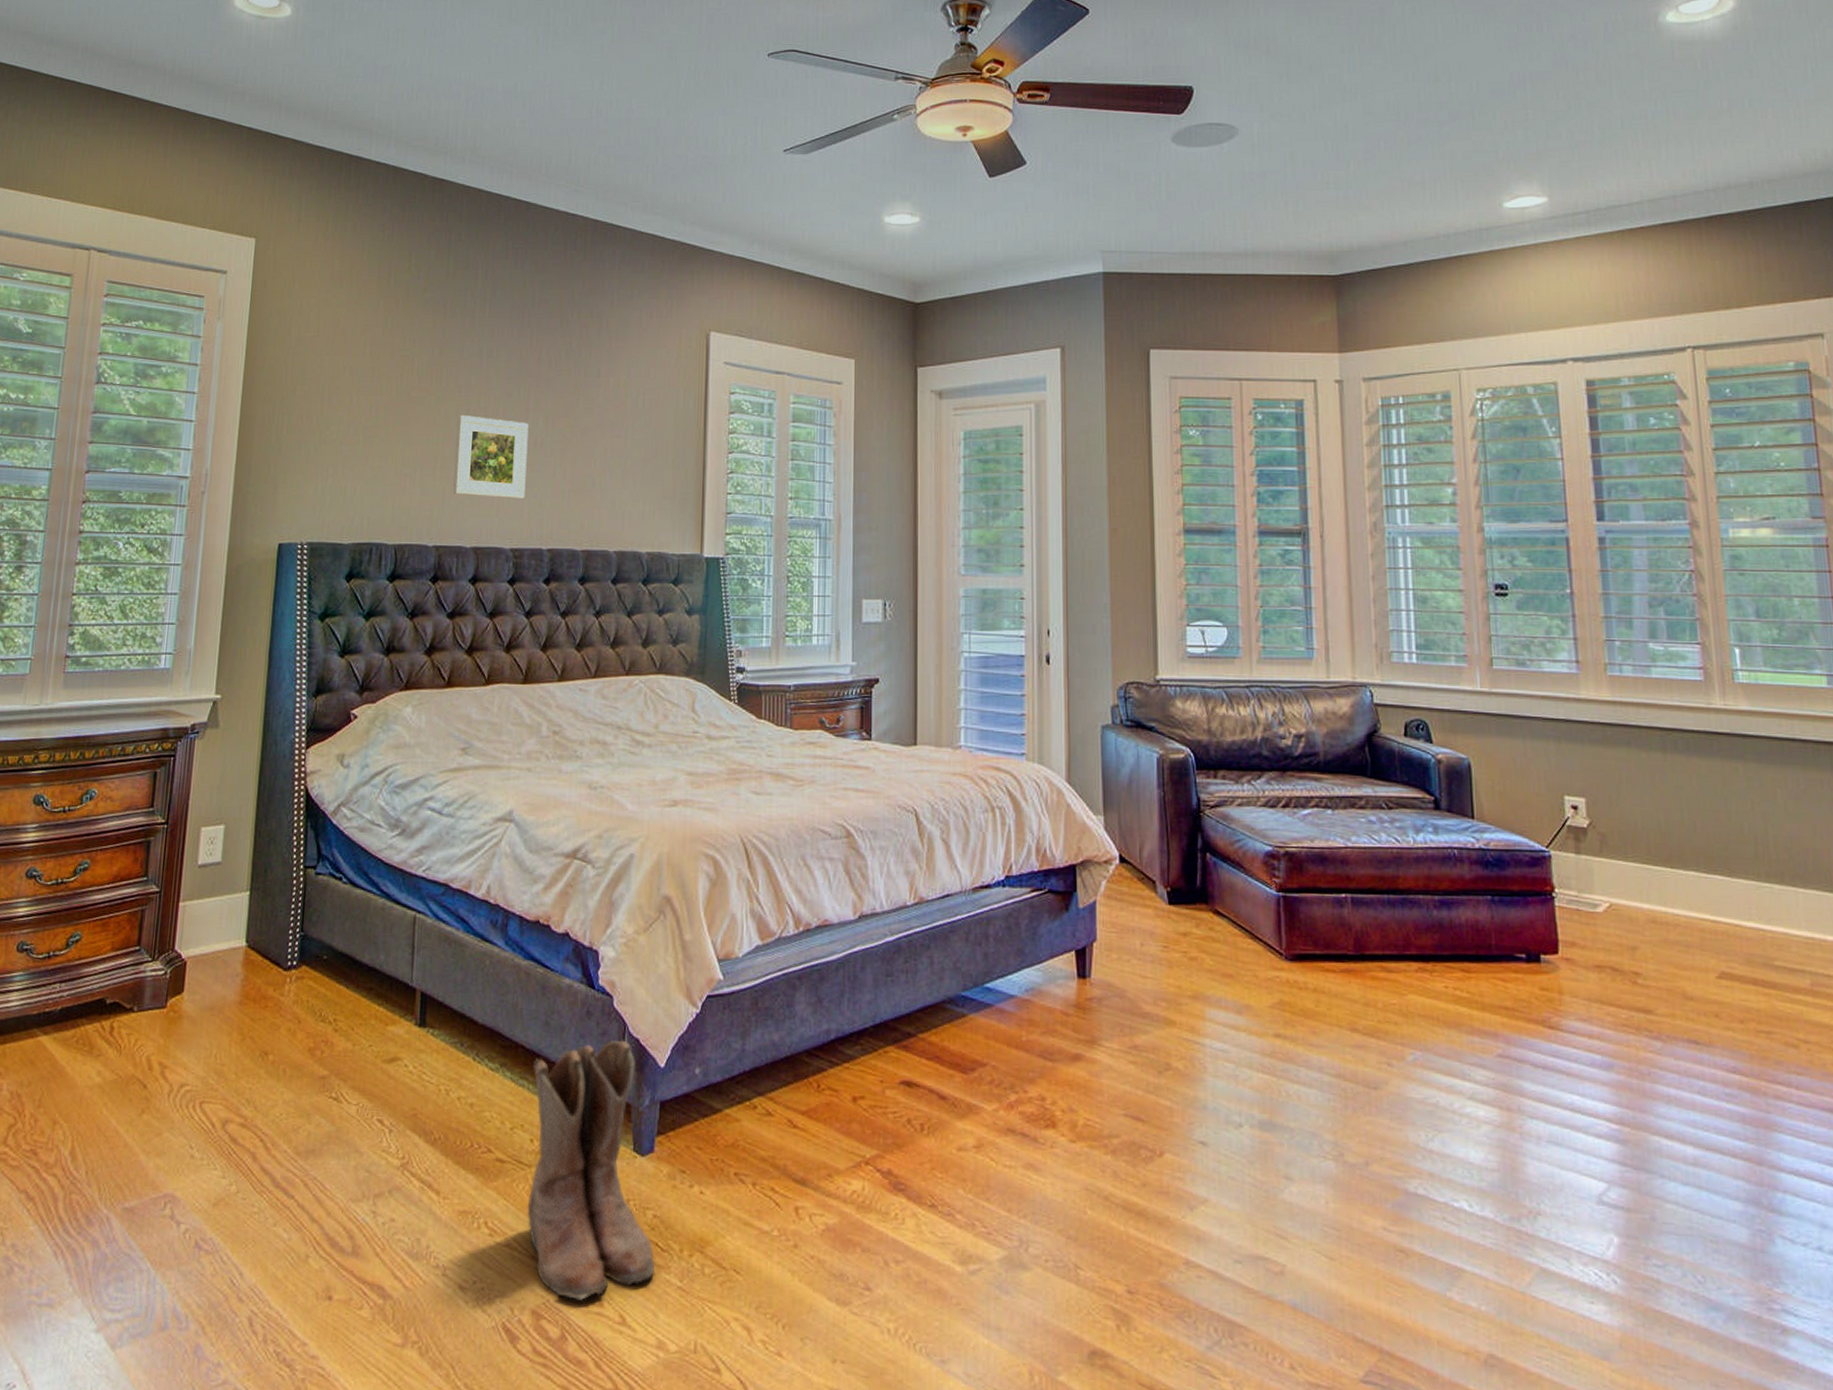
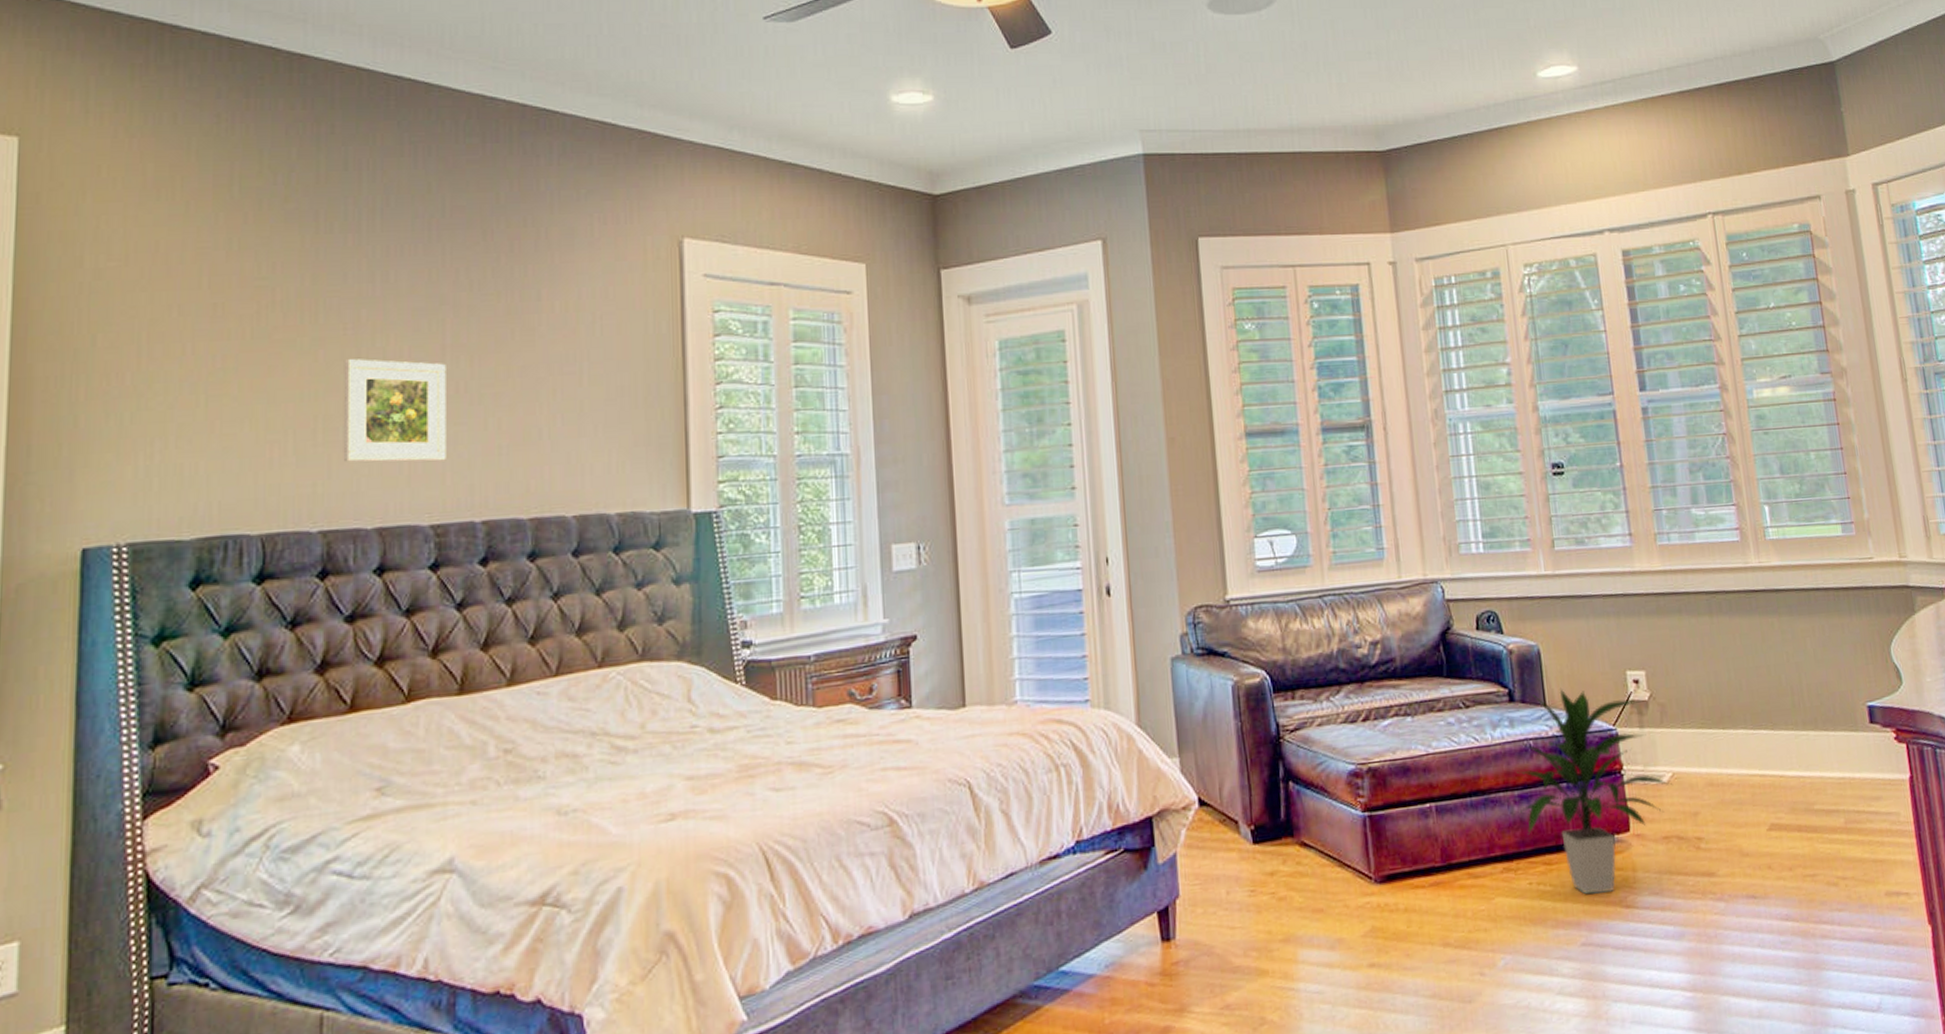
indoor plant: none [1437,803,1610,1010] -> present [1516,687,1674,895]

